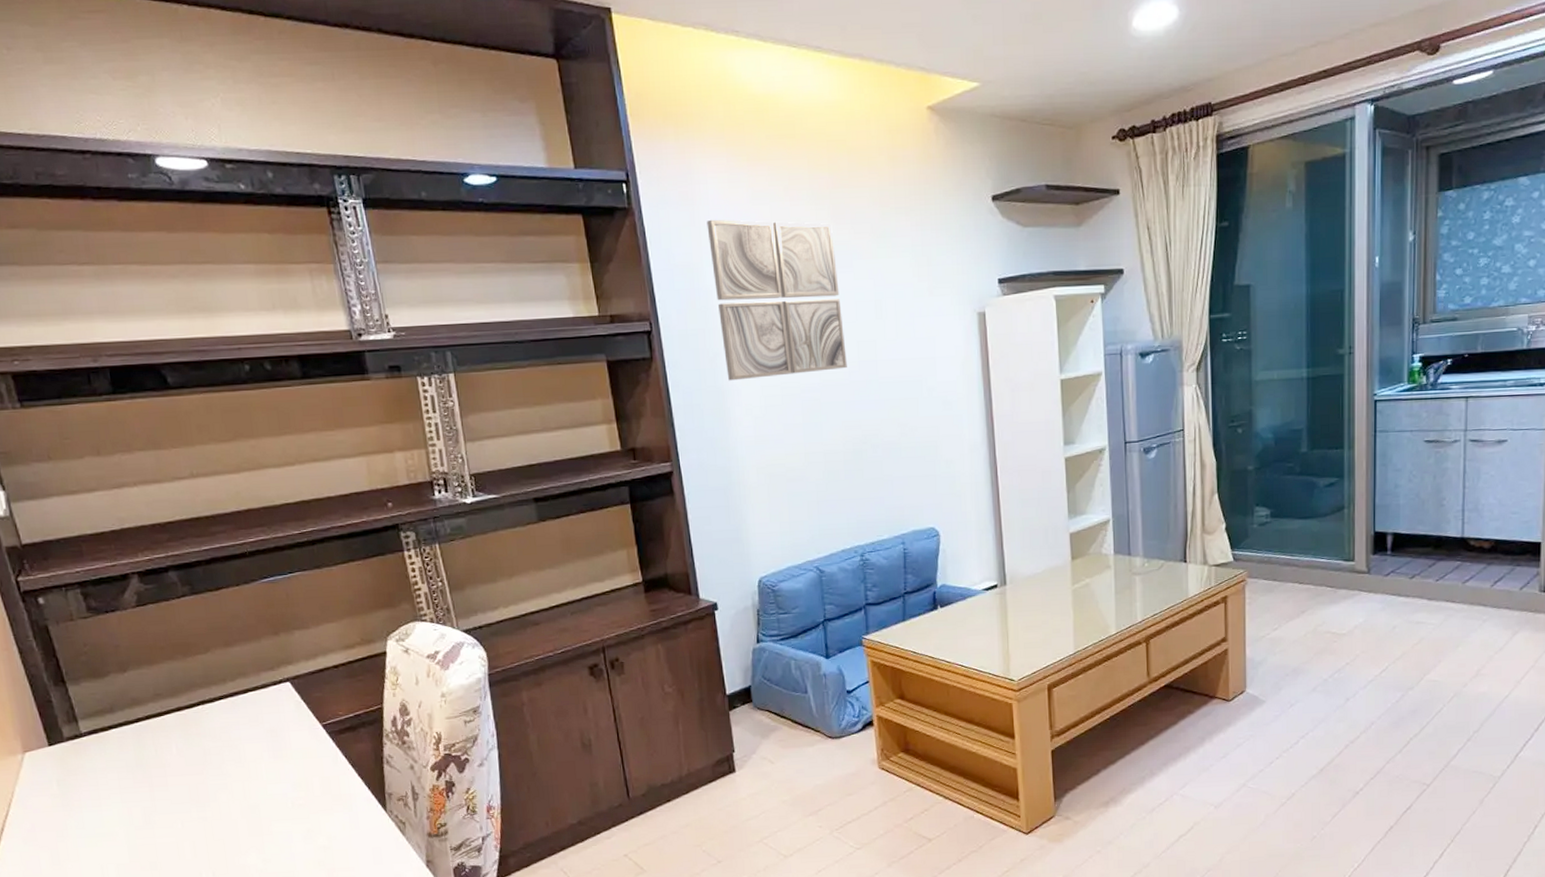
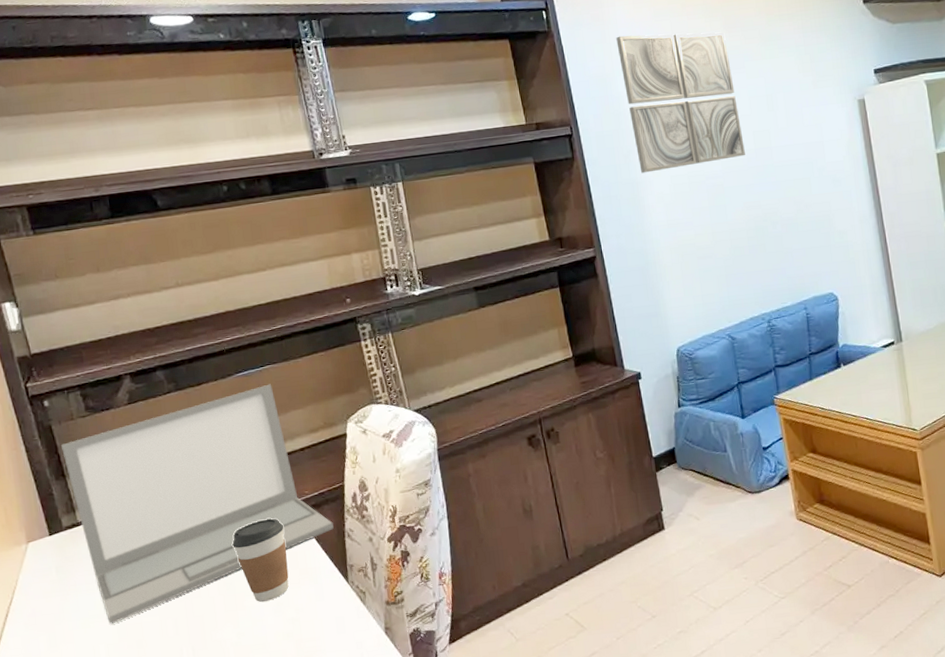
laptop: none [60,593,371,844] -> present [61,384,334,625]
coffee cup: none [257,739,321,828] -> present [232,518,289,603]

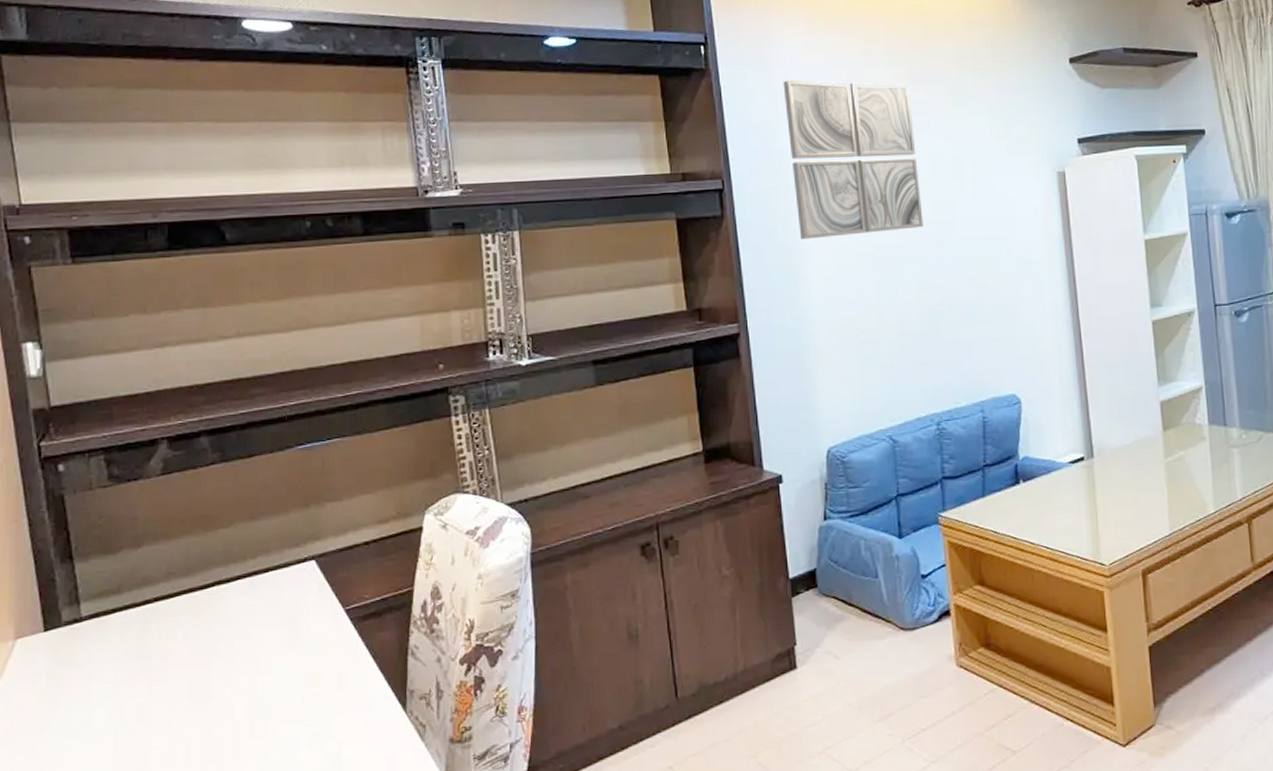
laptop: present [61,384,334,625] -> none [73,461,395,748]
coffee cup: present [232,518,289,603] -> none [269,626,335,731]

